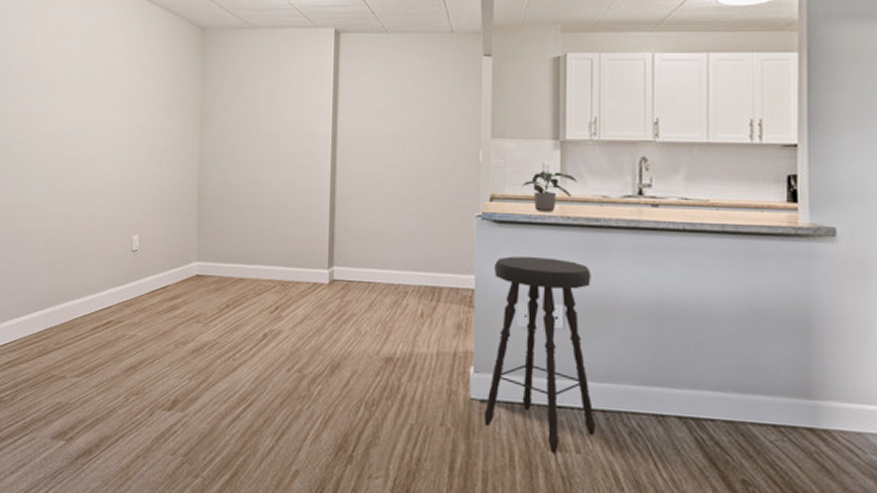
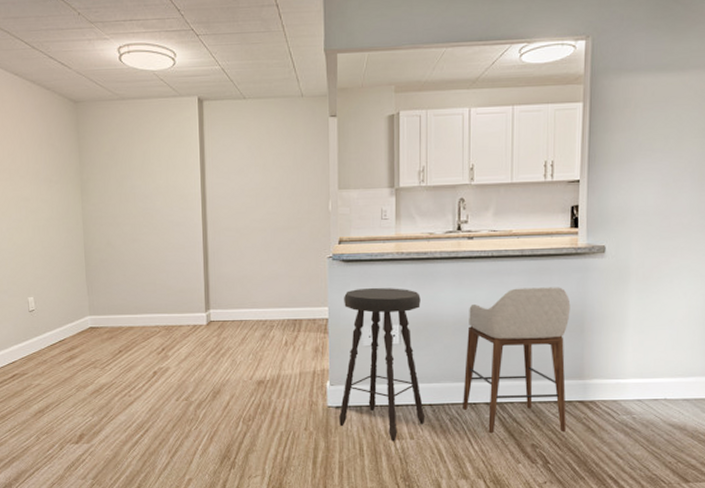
potted plant: present [521,170,577,212] -> none [364,215,409,250]
bar stool: none [646,272,791,469] -> present [463,287,571,434]

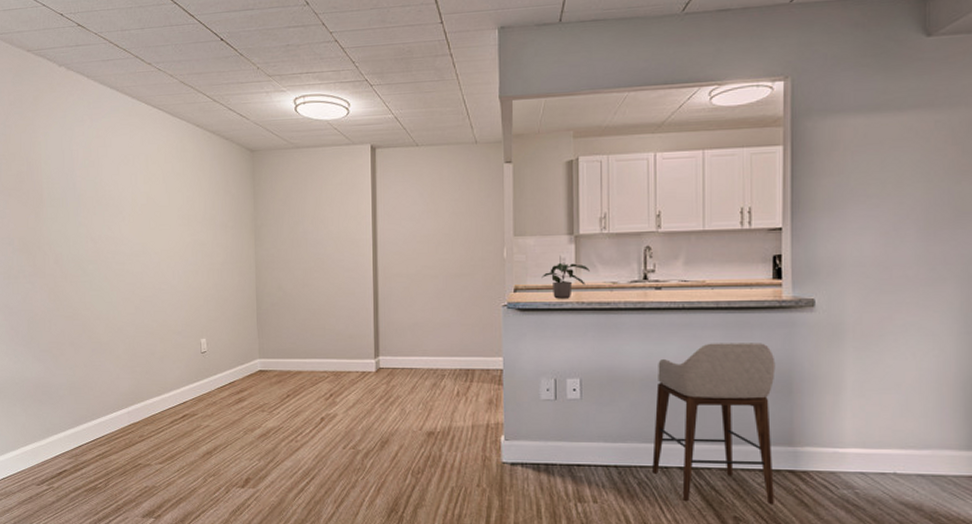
music stool: present [339,287,425,442] -> none [514,338,610,505]
potted plant: none [364,215,409,250] -> present [541,262,590,299]

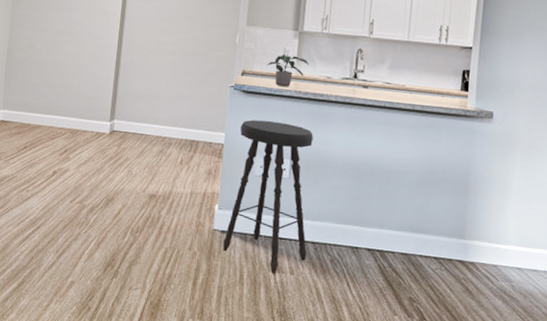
music stool: none [514,338,610,505] -> present [223,119,313,275]
bar stool: present [652,343,776,505] -> none [344,140,457,290]

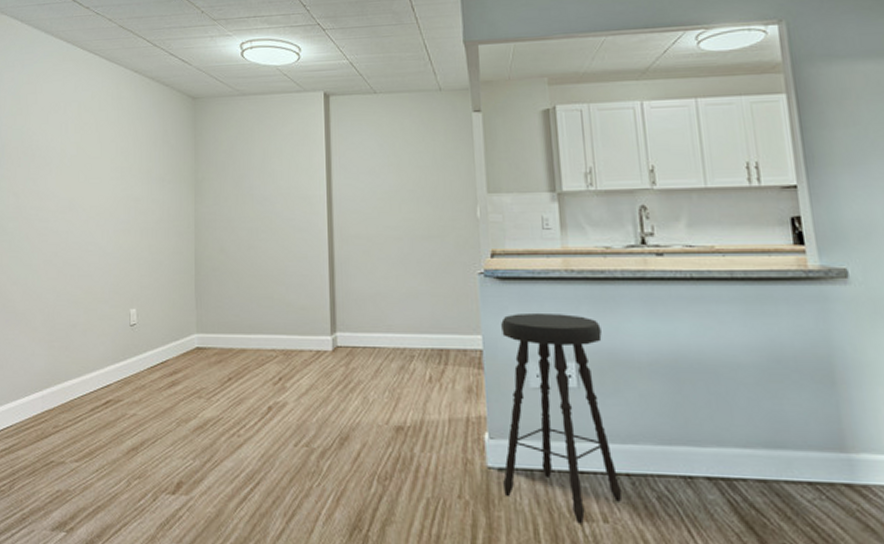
potted plant: present [266,54,309,87] -> none [522,223,578,266]

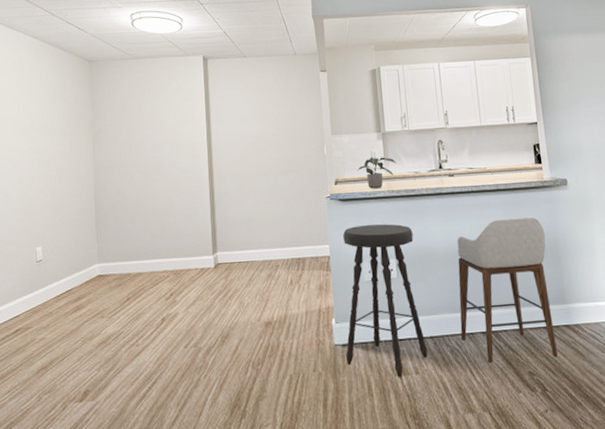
potted plant: none [522,223,578,266] -> present [357,156,396,189]
bar stool: none [667,320,832,530] -> present [457,217,558,364]

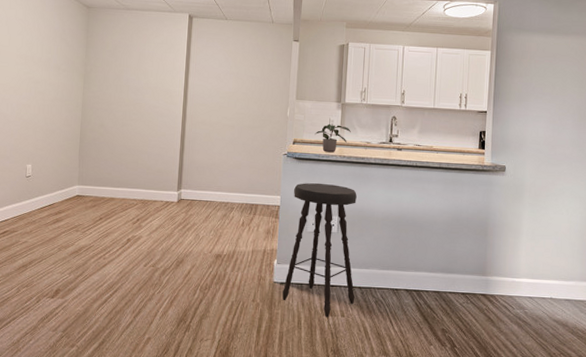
bar stool: present [457,217,558,364] -> none [386,194,477,321]

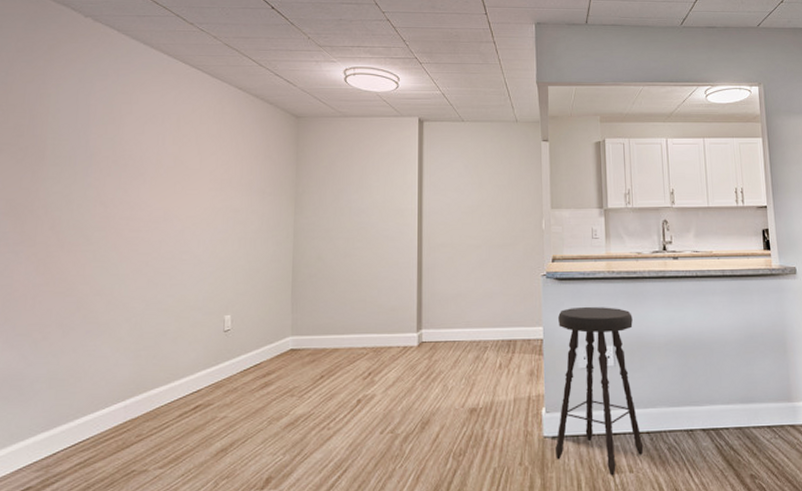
potted plant: present [314,123,351,153] -> none [576,234,618,268]

